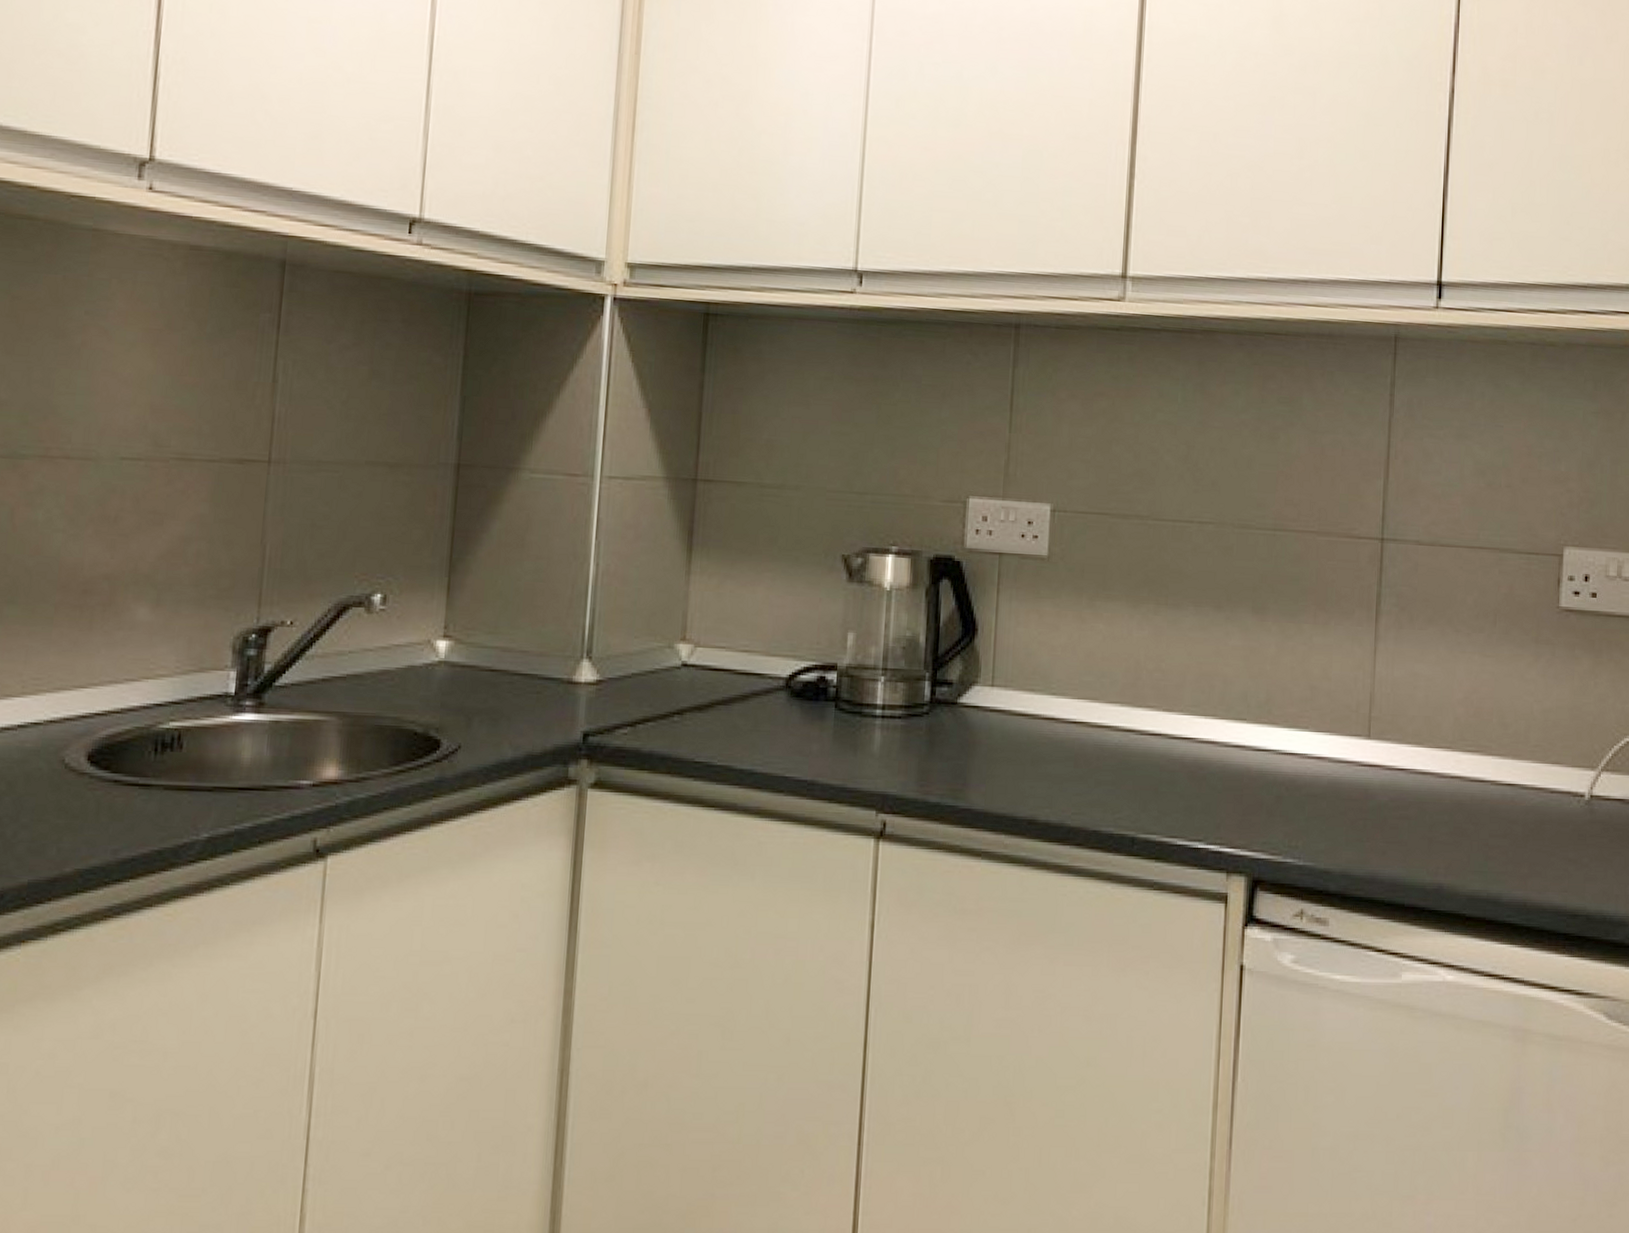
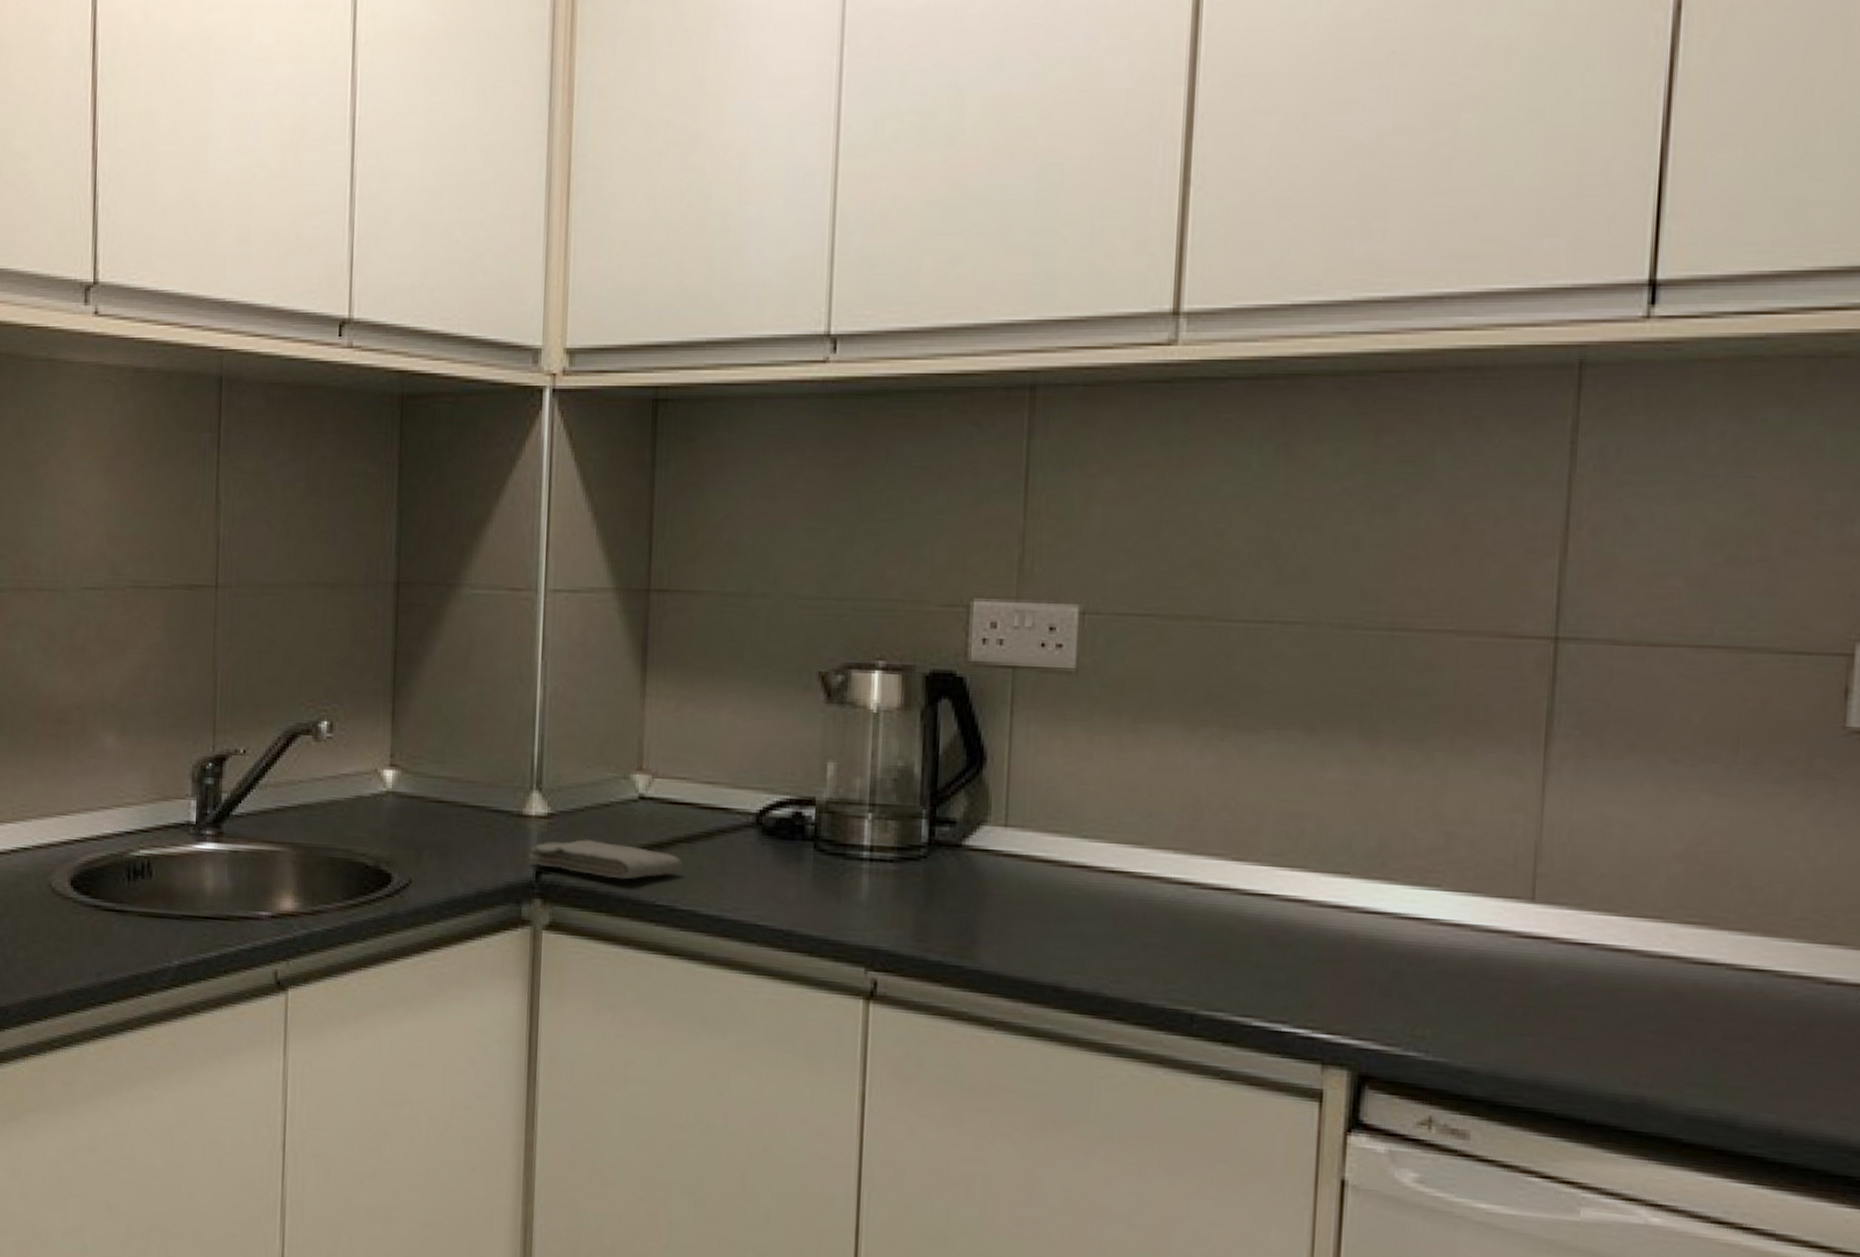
washcloth: none [576,703,720,740] -> present [528,839,683,880]

